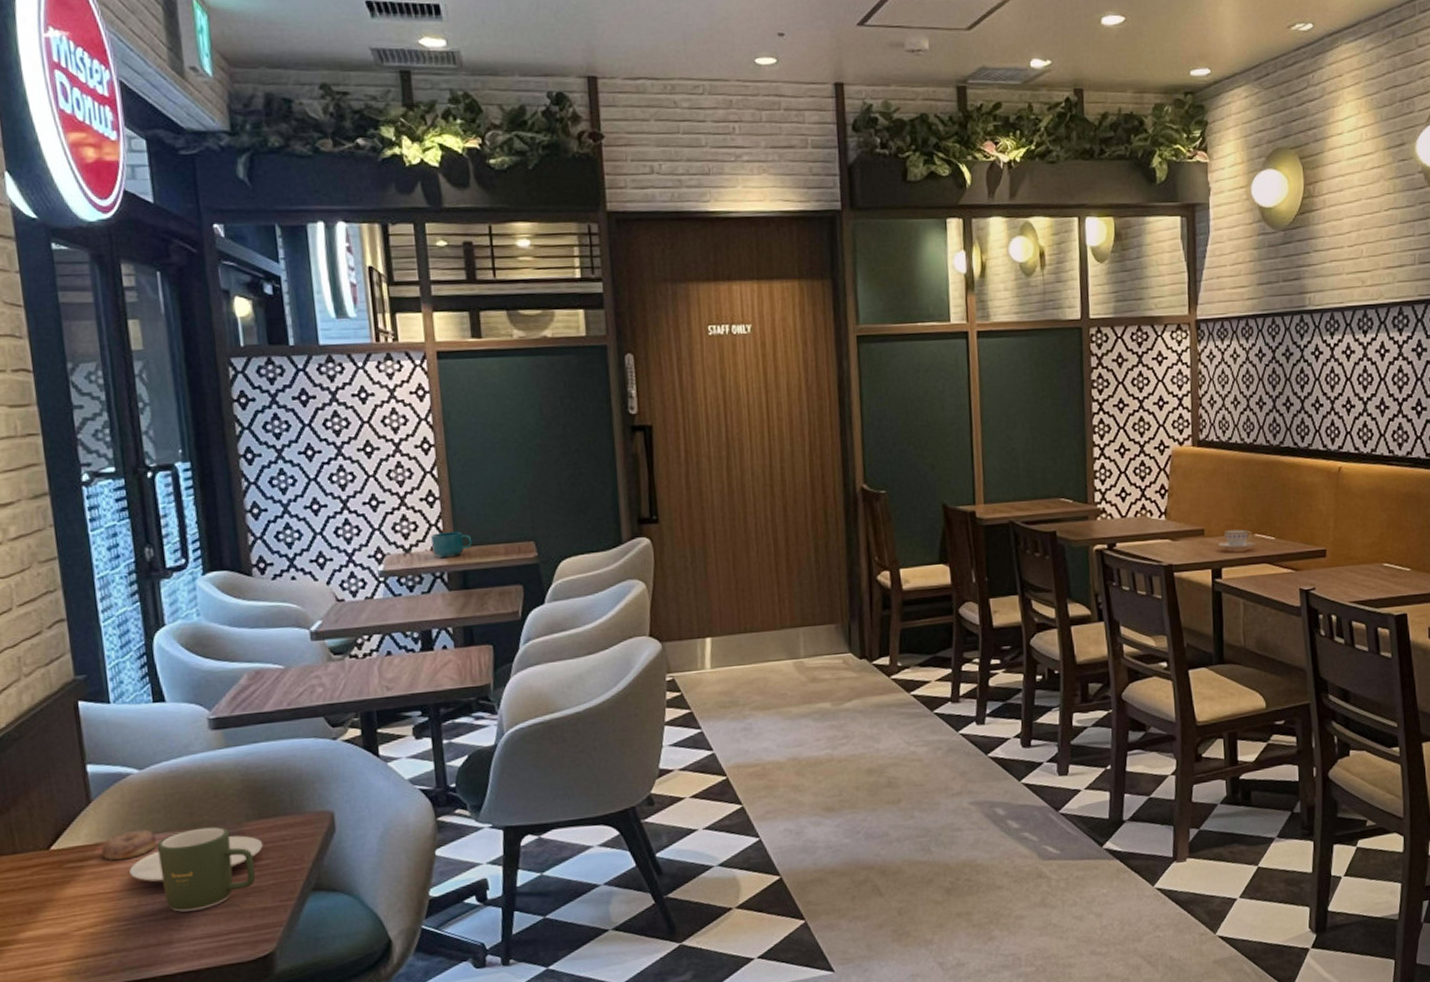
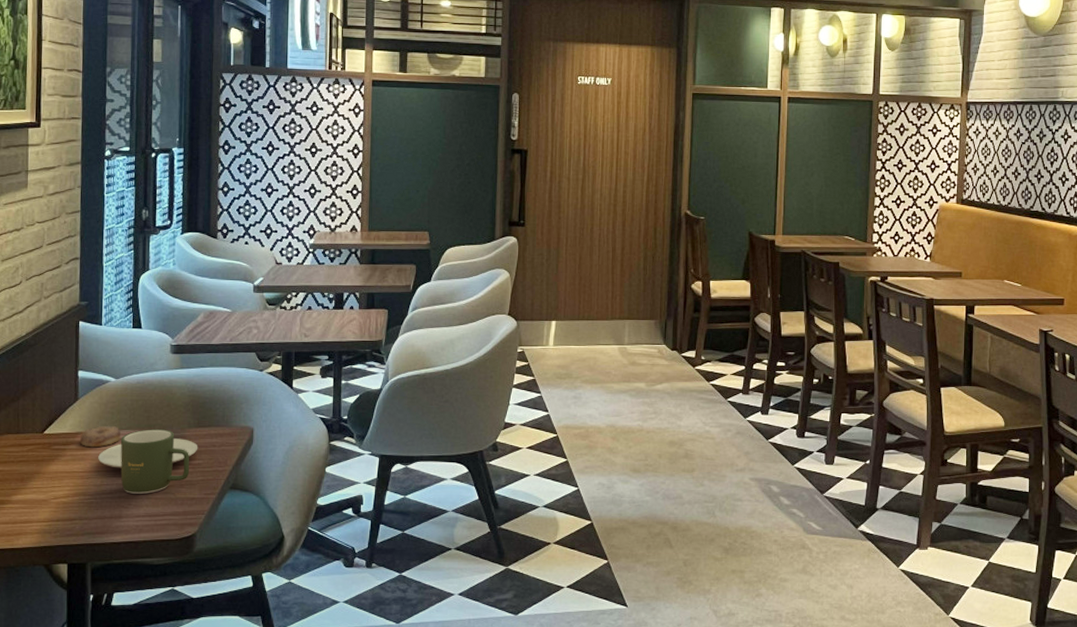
cup: present [431,531,473,558] -> none [352,218,382,239]
teacup: present [1218,529,1257,553] -> none [972,275,1005,294]

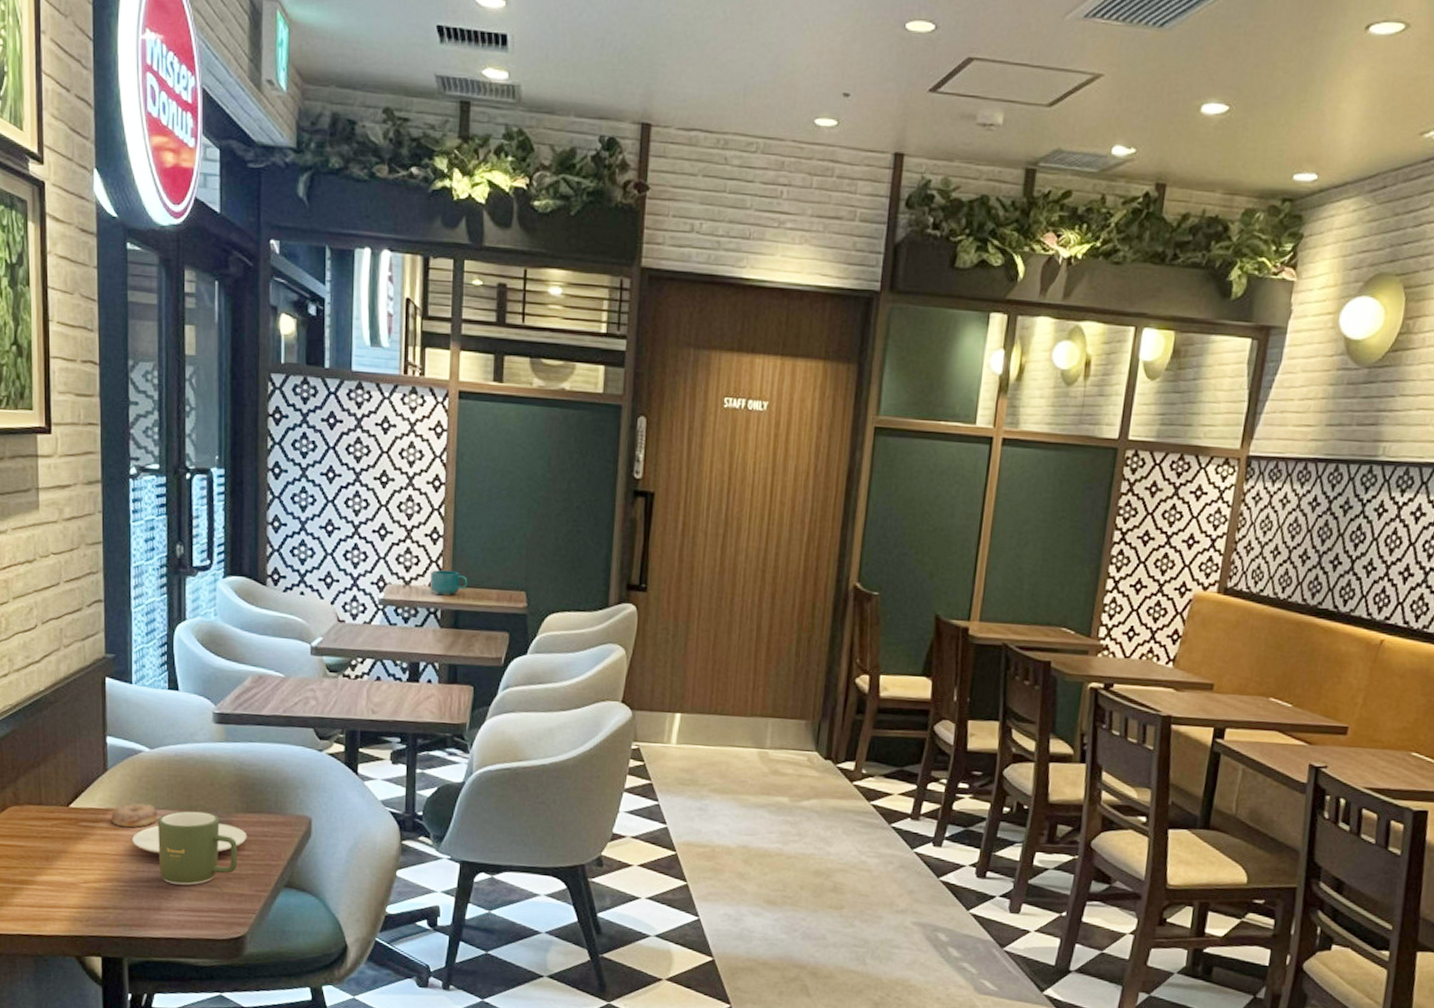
cup: none [352,218,382,239] -> present [430,570,468,596]

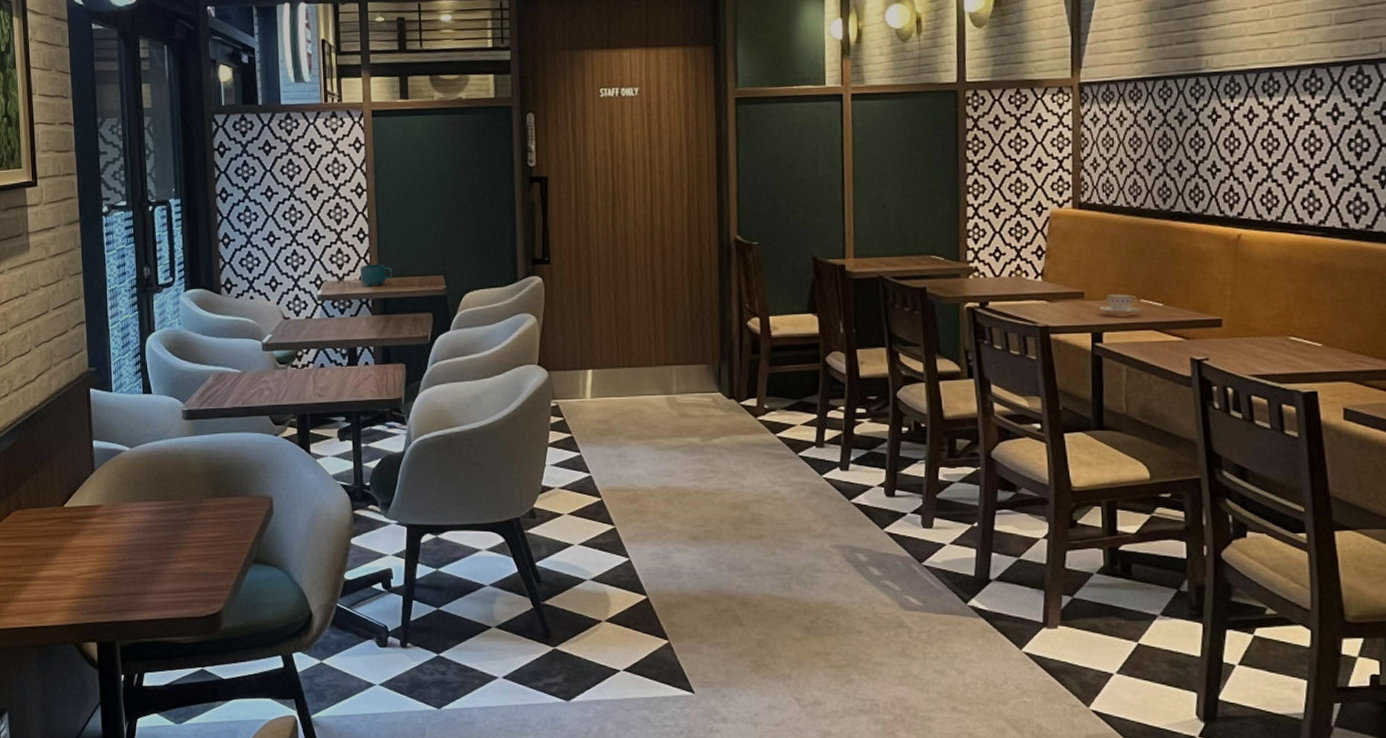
donut: present [110,802,158,828] -> none [99,497,140,521]
plate: present [132,824,247,854] -> none [119,510,218,542]
mug: present [157,810,238,886] -> none [139,500,211,570]
teacup: none [1226,689,1270,715] -> present [1099,294,1142,317]

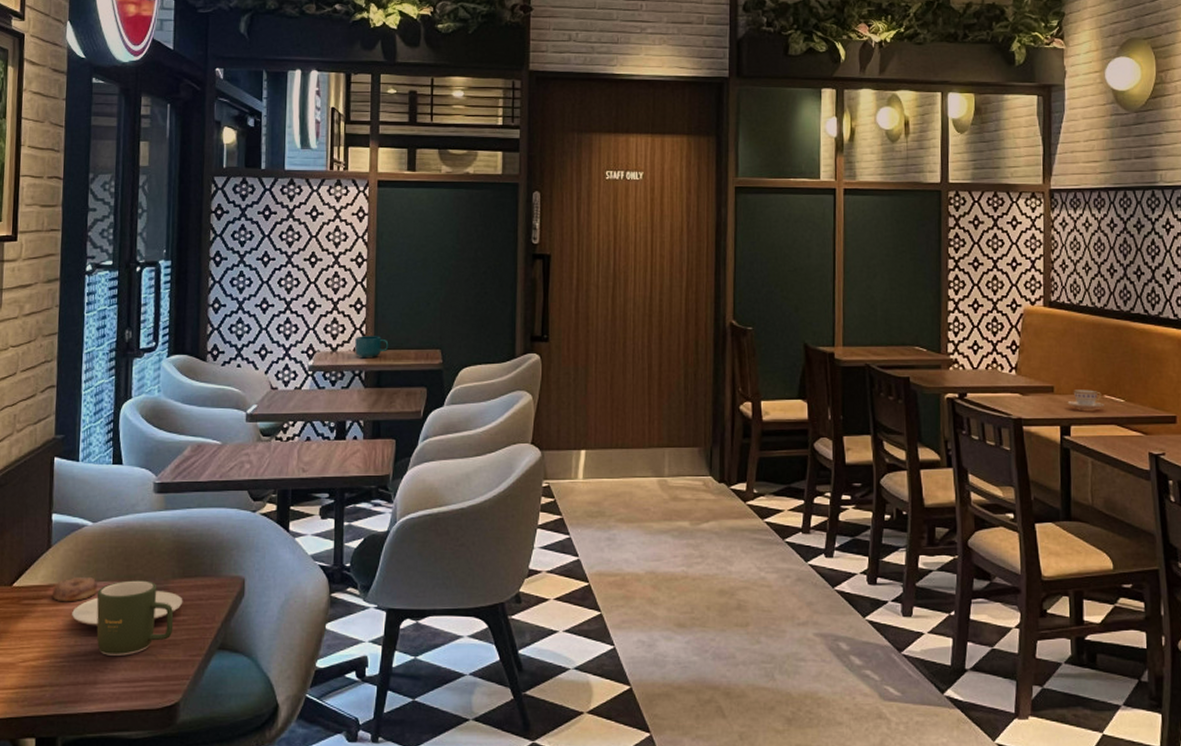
donut: none [99,497,140,521] -> present [52,576,98,602]
plate: none [119,510,218,542] -> present [72,591,183,626]
mug: none [139,500,211,570] -> present [96,580,174,657]

